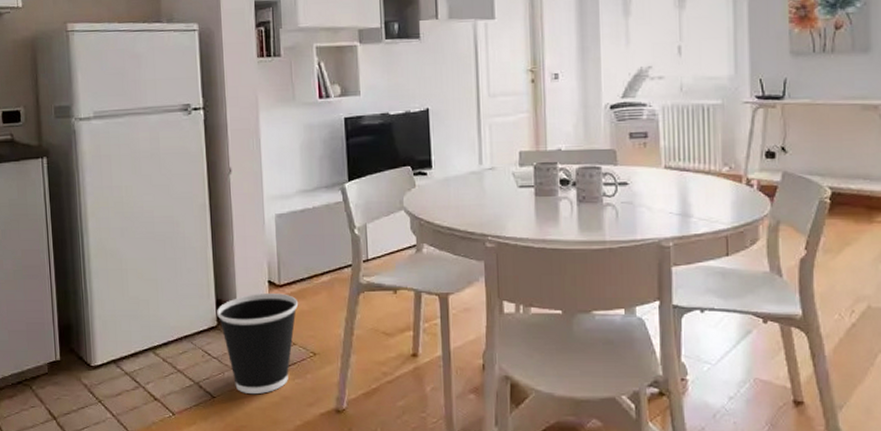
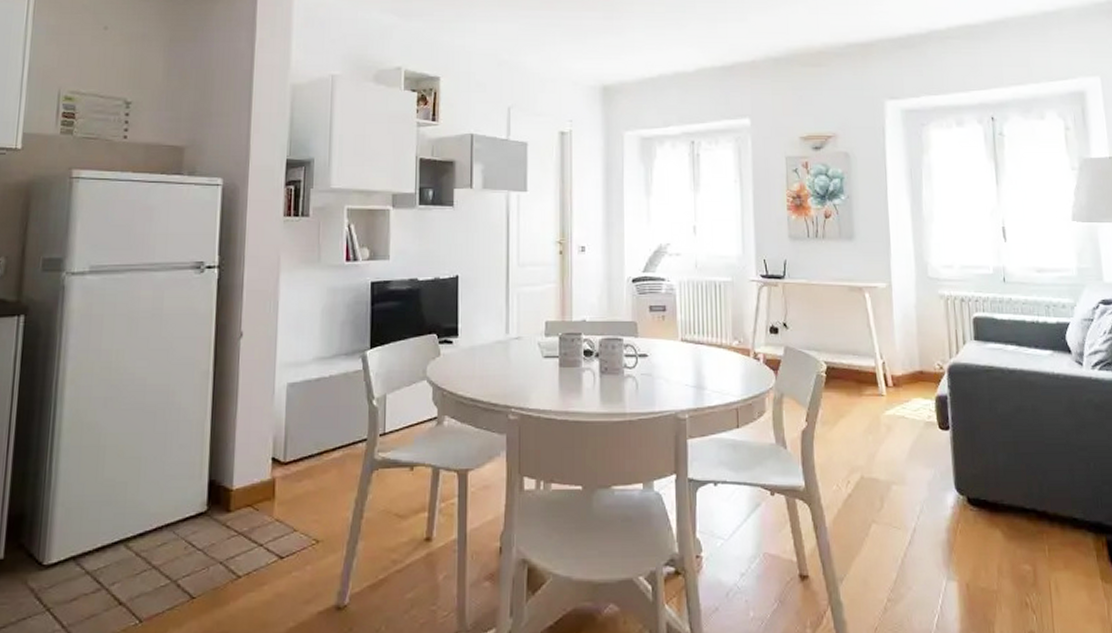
wastebasket: present [217,293,298,394] -> none [208,472,303,591]

